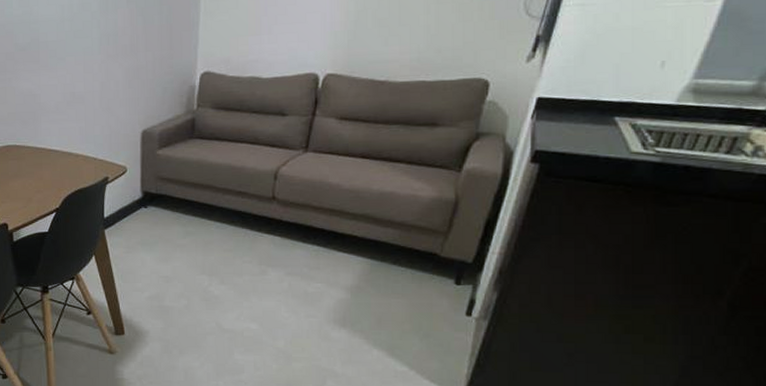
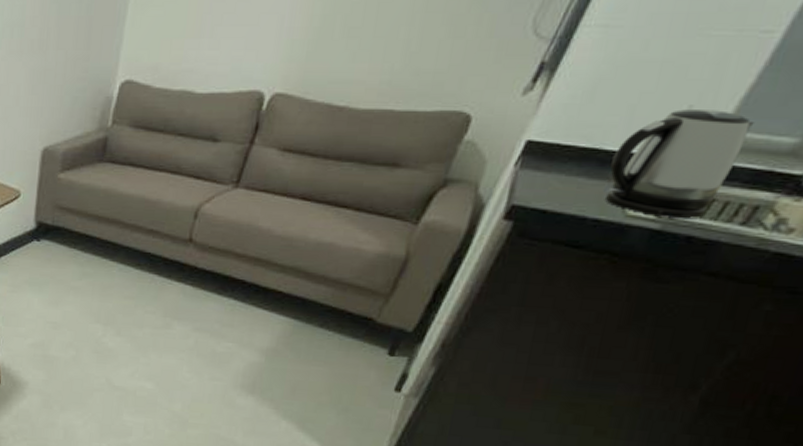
kettle: none [610,63,717,152] -> present [605,108,755,218]

